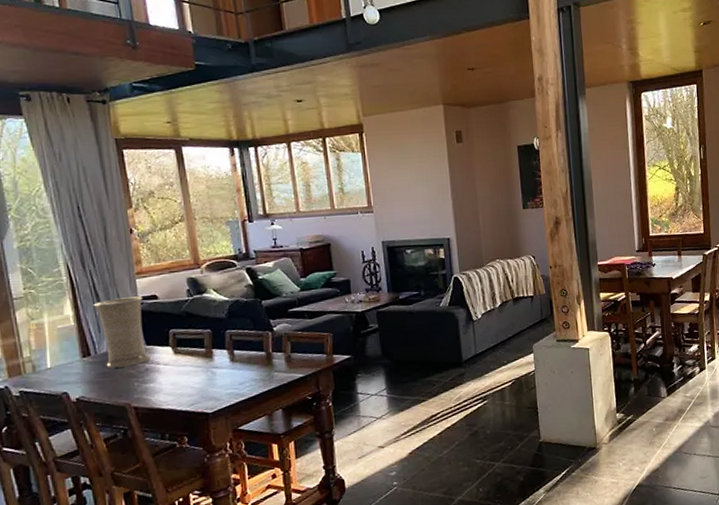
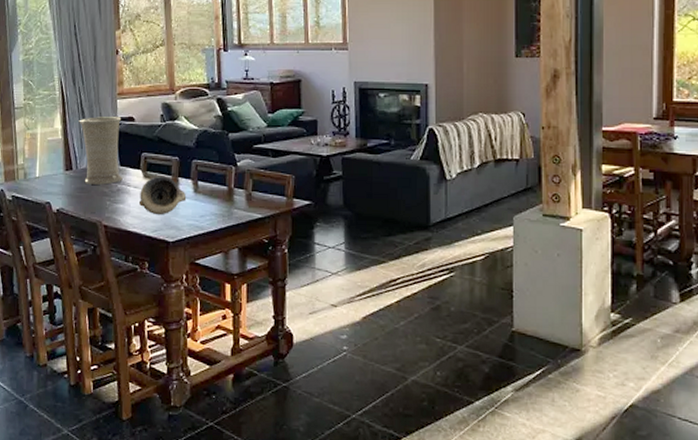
teapot: none [171,349,223,389] -> present [139,175,187,216]

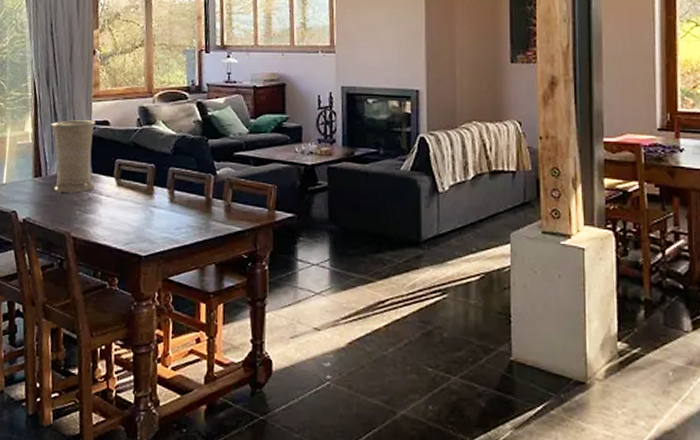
teapot: present [139,175,187,216] -> none [111,184,162,227]

